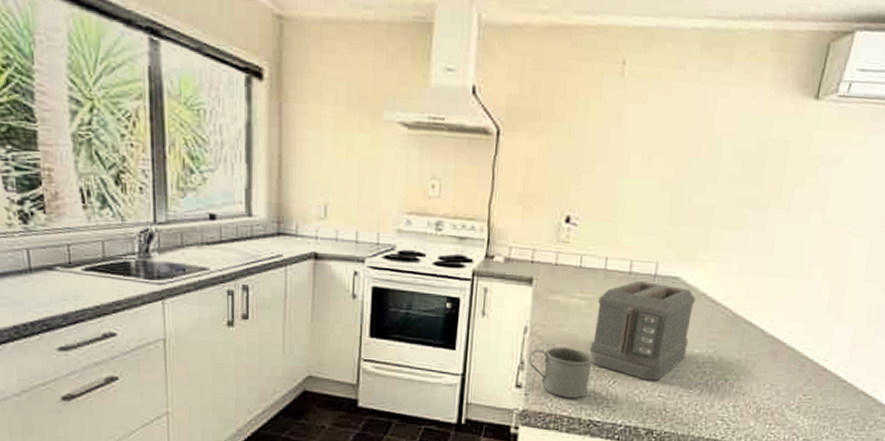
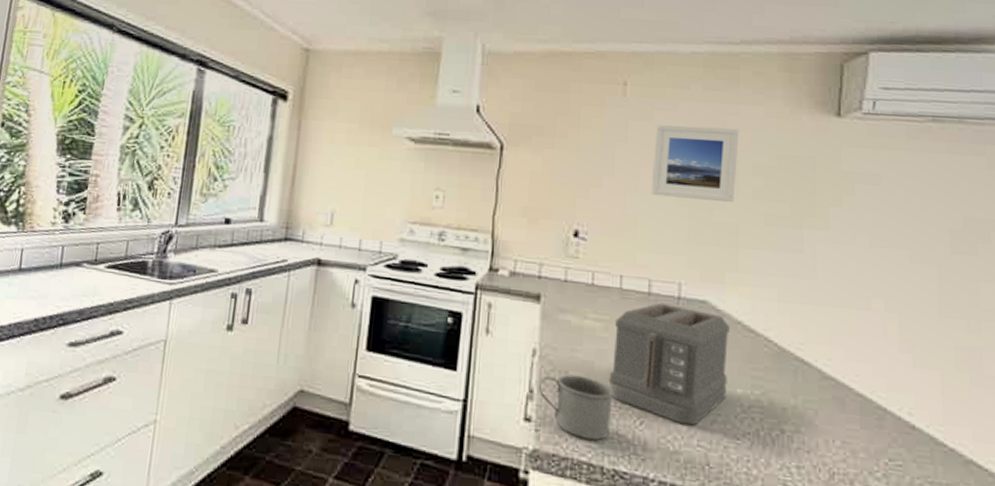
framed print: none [639,108,727,185] -> present [651,125,739,202]

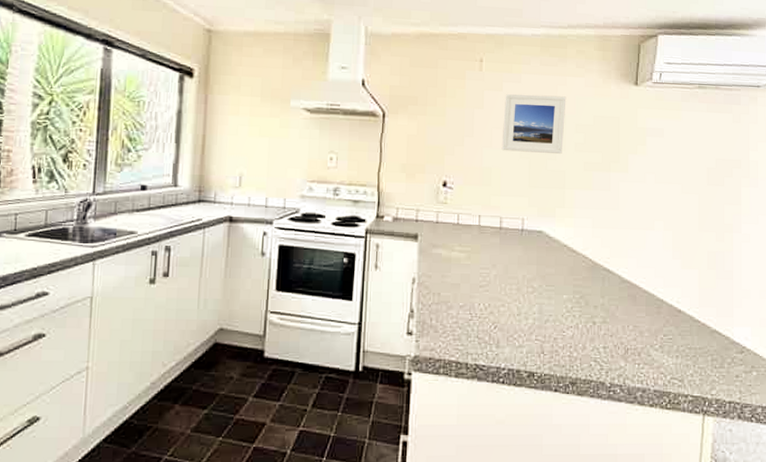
mug: present [538,374,615,440] -> none [417,295,475,343]
toaster: present [608,302,730,426] -> none [471,234,559,325]

